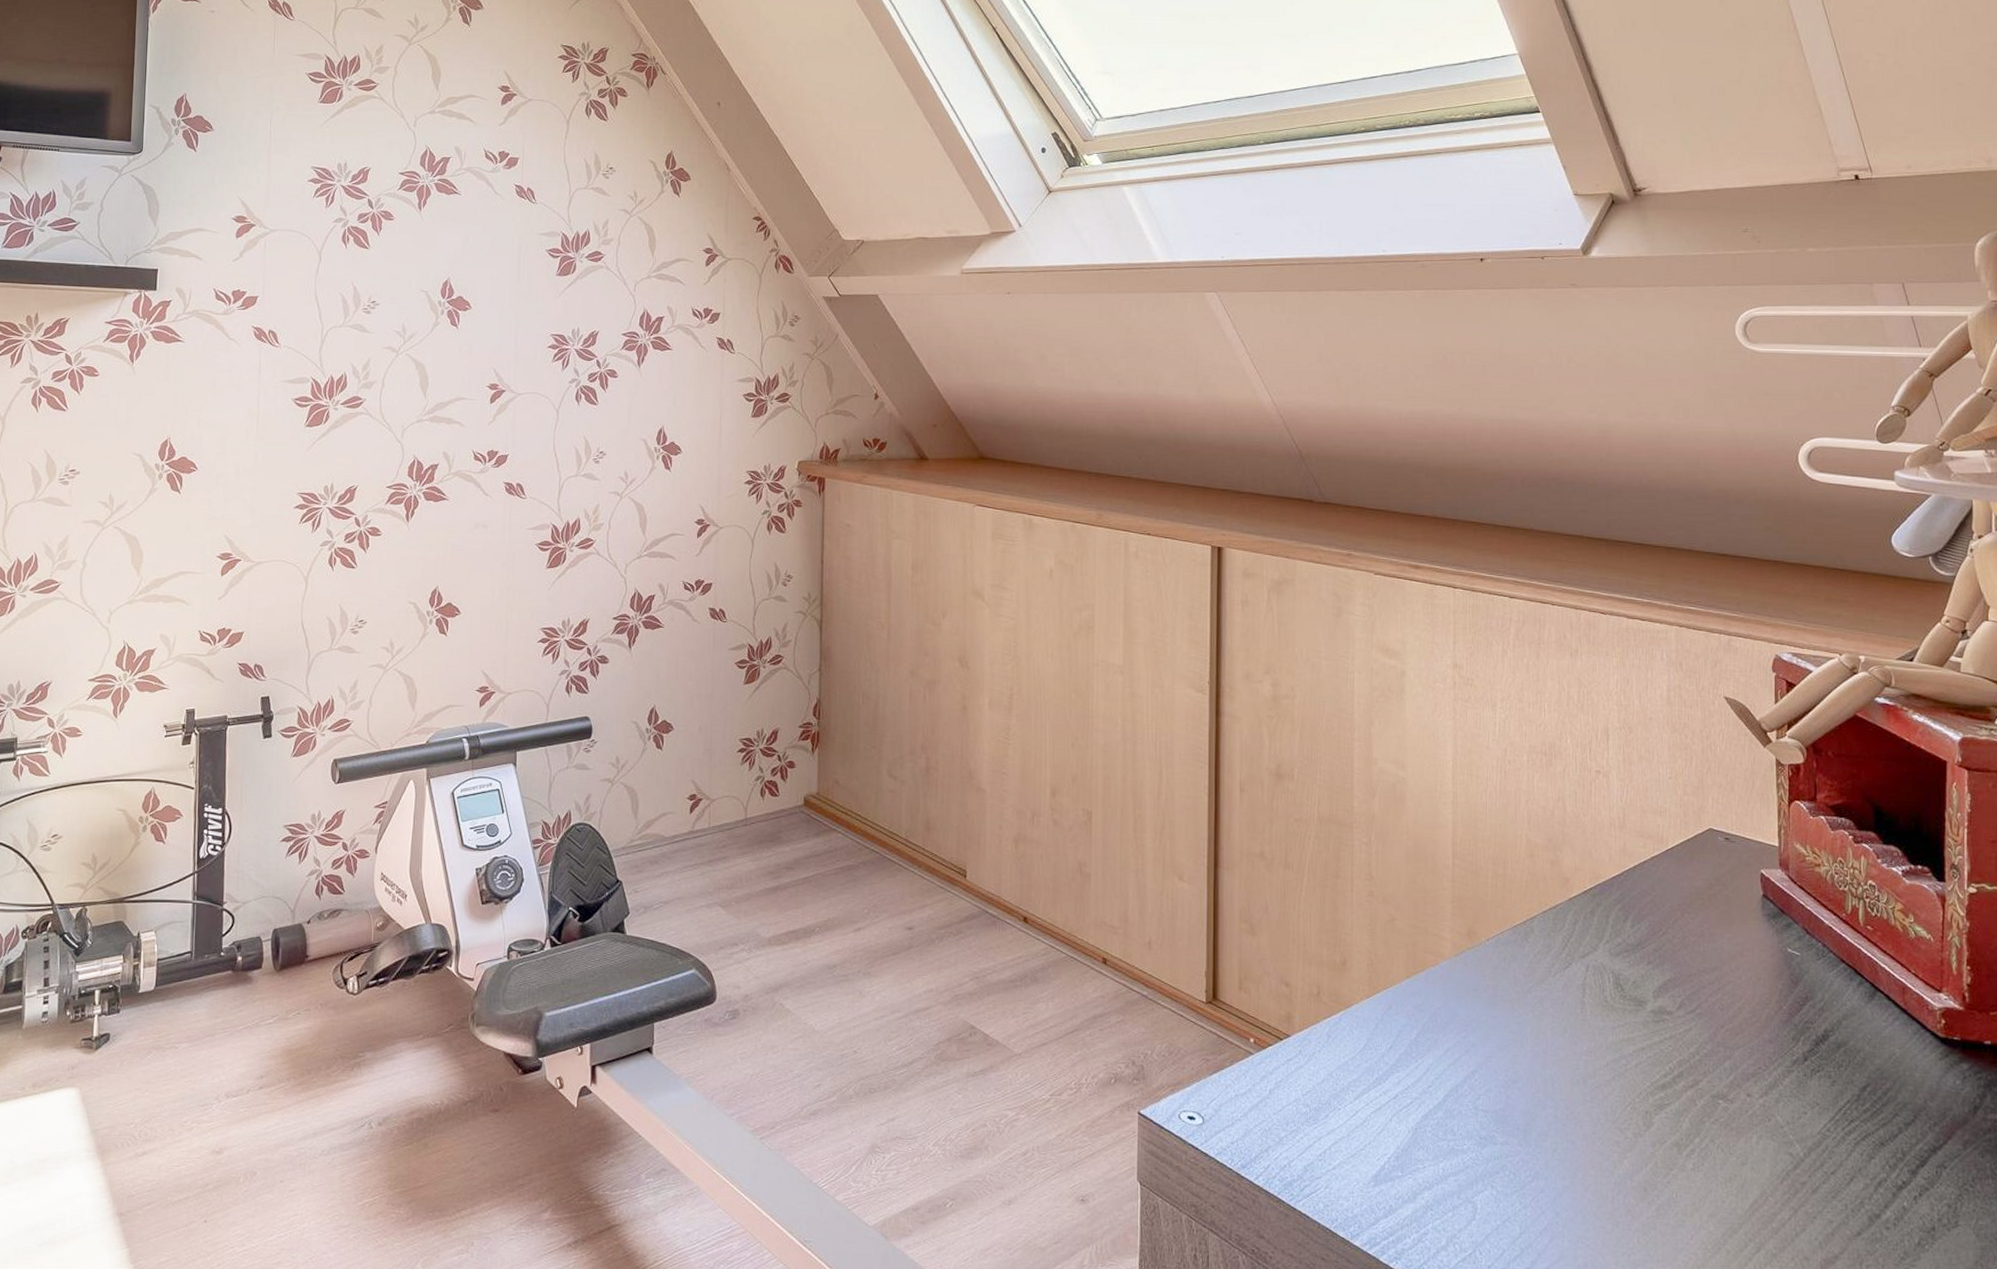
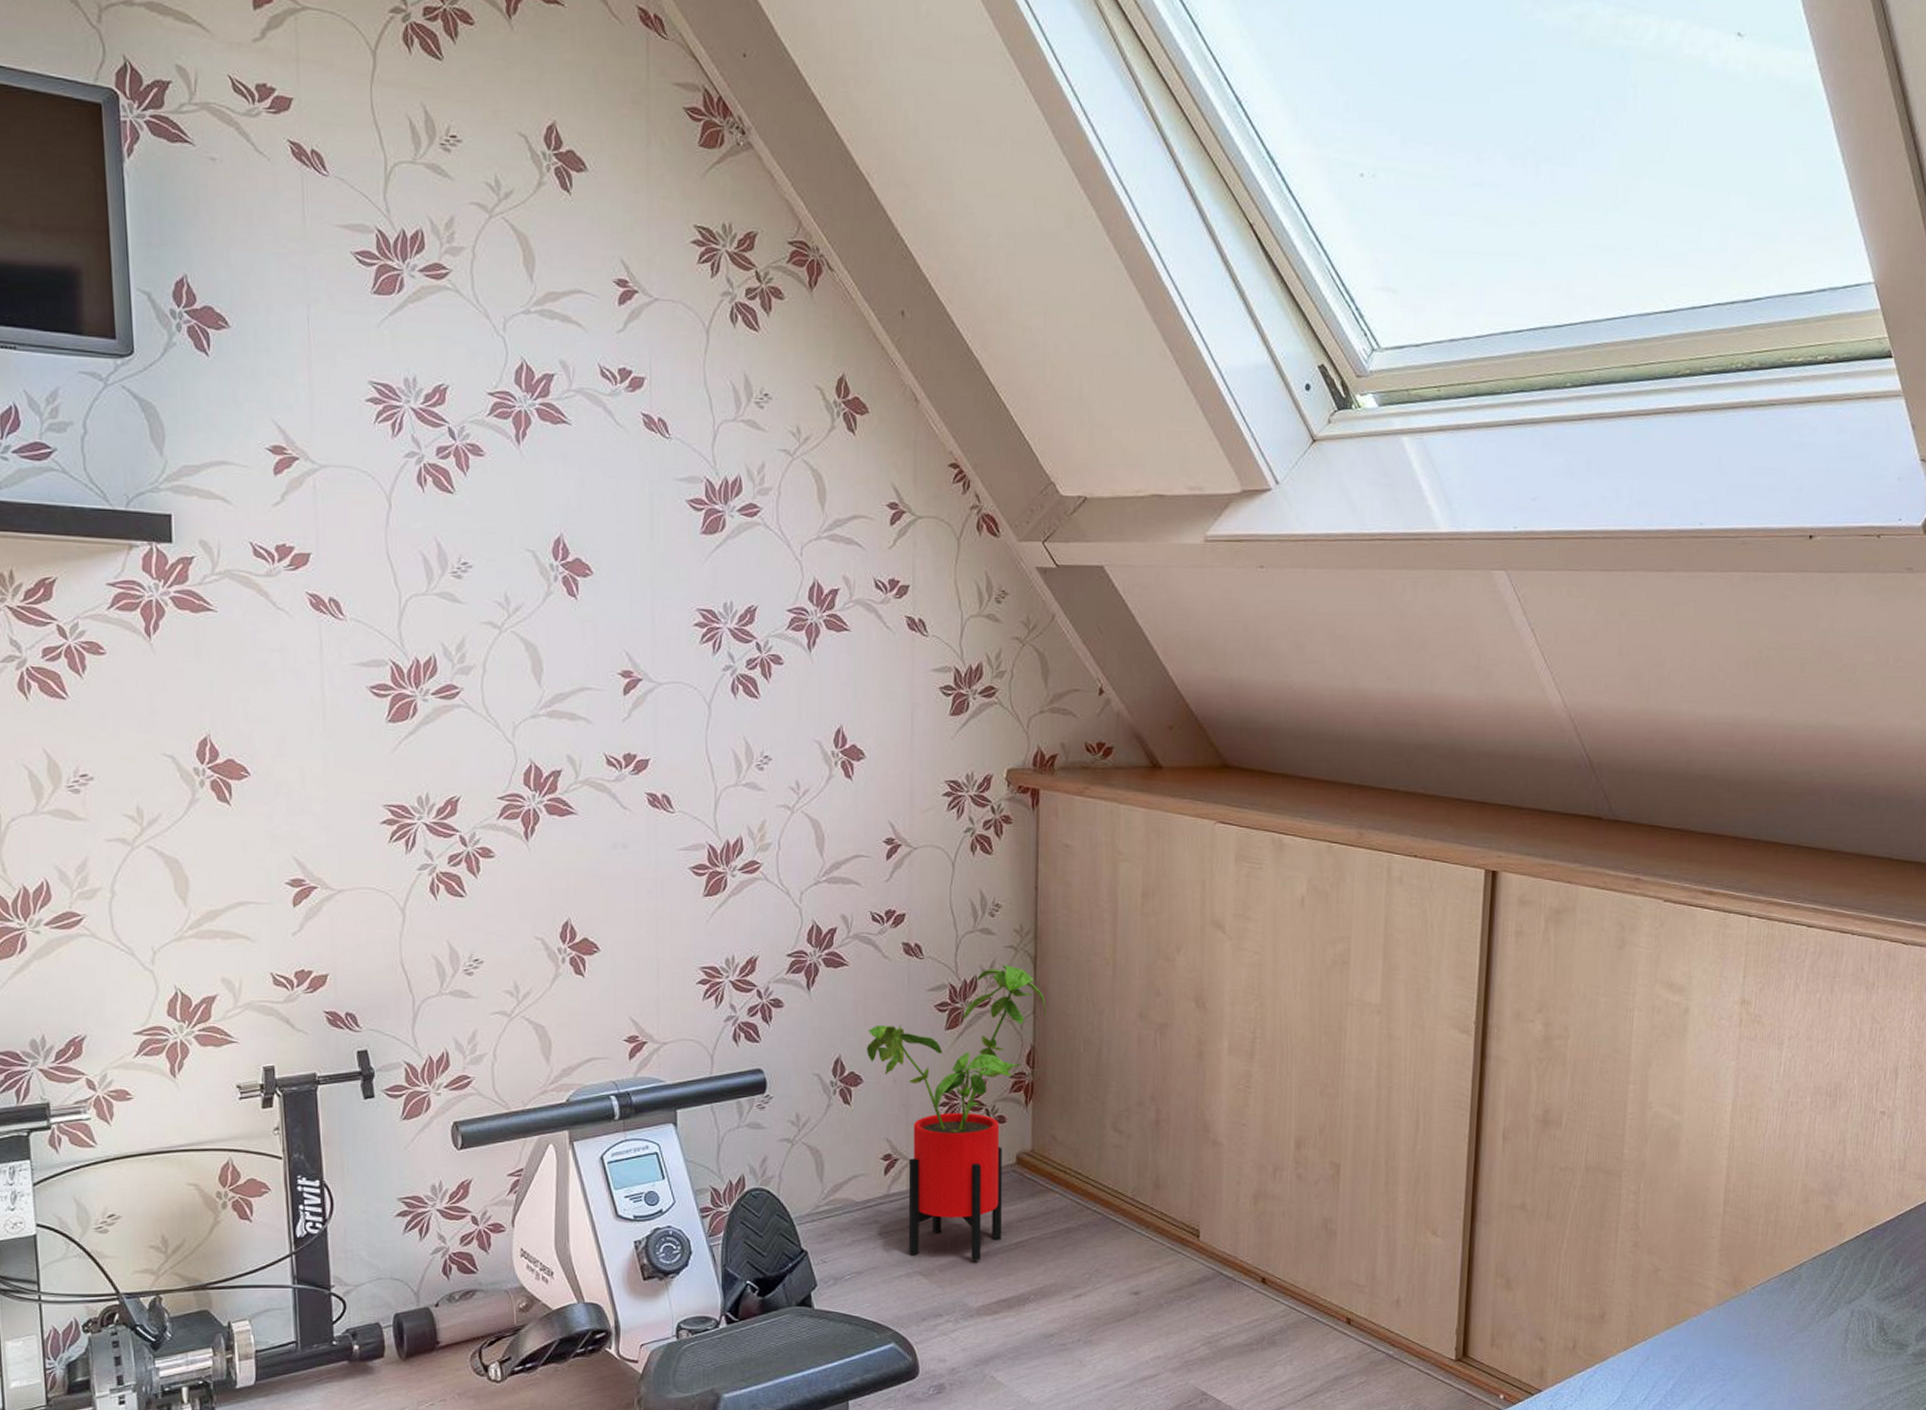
house plant: none [676,628,830,894] -> present [866,965,1046,1261]

